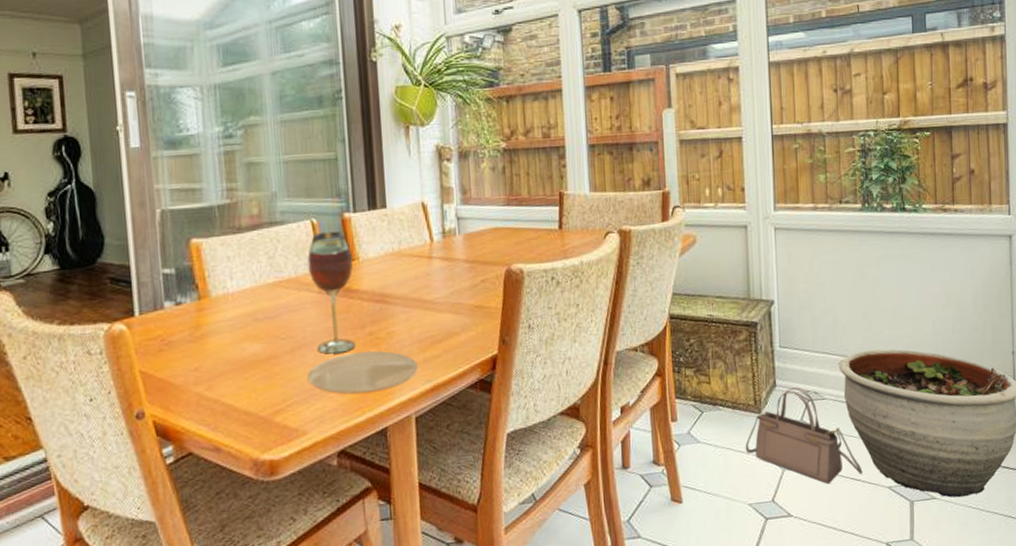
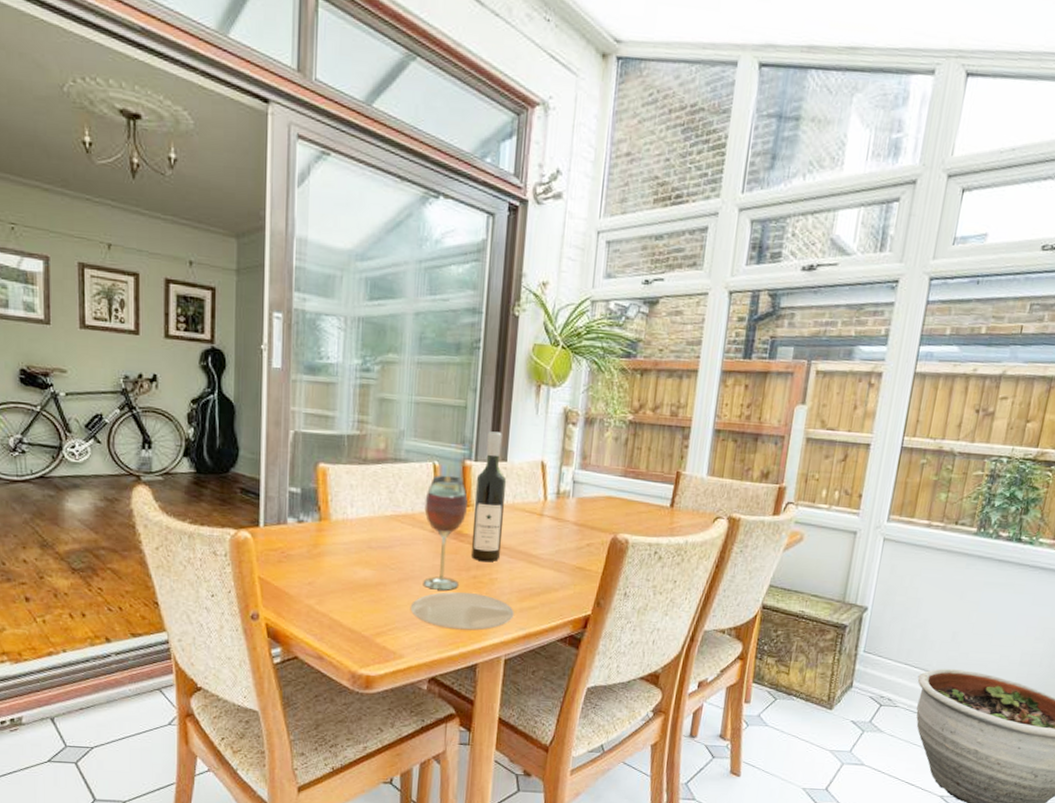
bottle: none [357,179,395,317] -> present [470,431,507,563]
handbag: present [745,386,863,485] -> none [810,690,919,784]

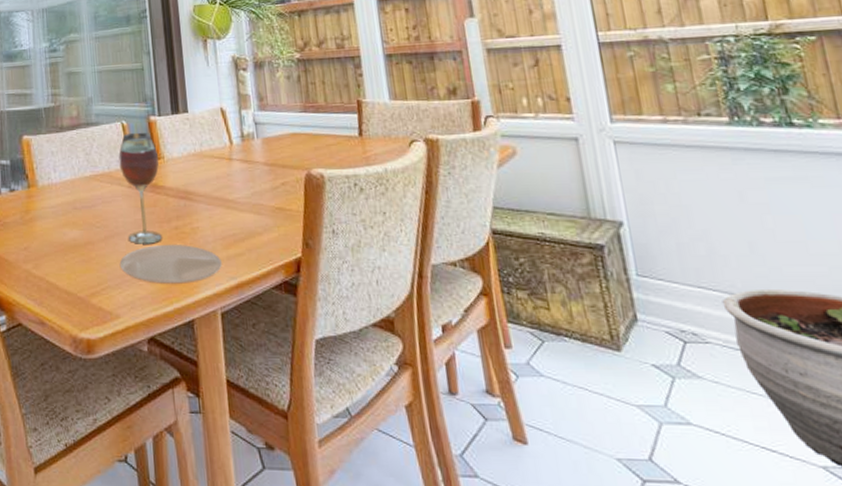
bottle: present [470,431,507,563] -> none [162,87,198,212]

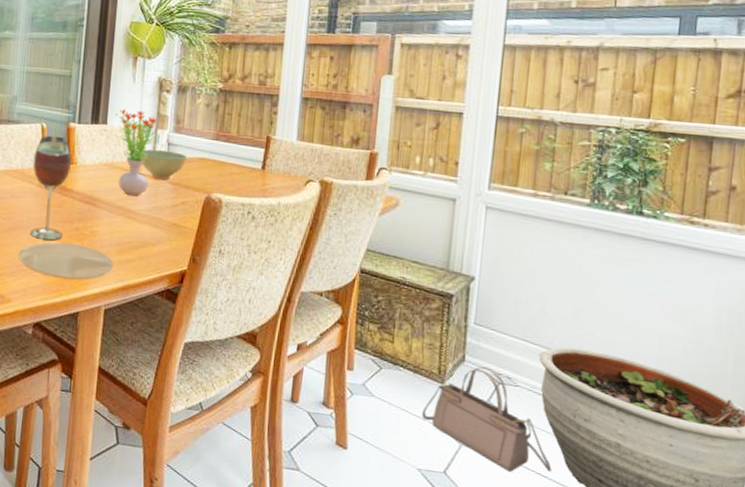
flower arrangement: none [194,93,243,183] -> present [114,109,158,196]
bowl: none [229,131,279,162] -> present [140,149,188,180]
handbag: none [603,324,779,451] -> present [421,366,552,473]

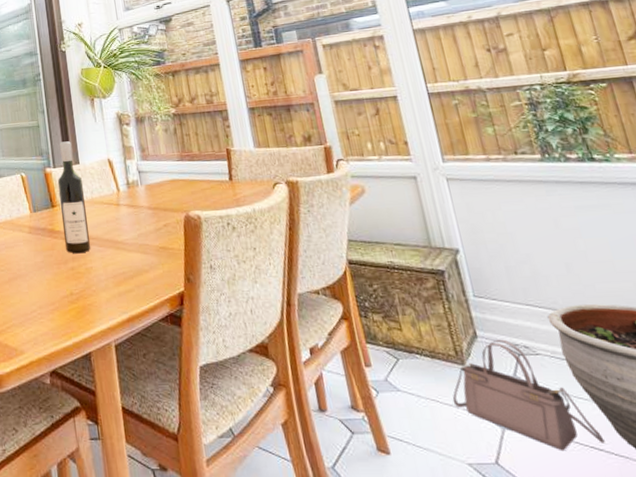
plate: present [18,241,114,281] -> none [22,283,114,322]
wineglass: present [31,135,71,241] -> none [19,183,60,285]
bottle: none [73,97,107,216] -> present [57,141,91,254]
flower arrangement: present [114,109,158,196] -> none [84,146,130,227]
bowl: present [140,149,188,180] -> none [116,178,160,207]

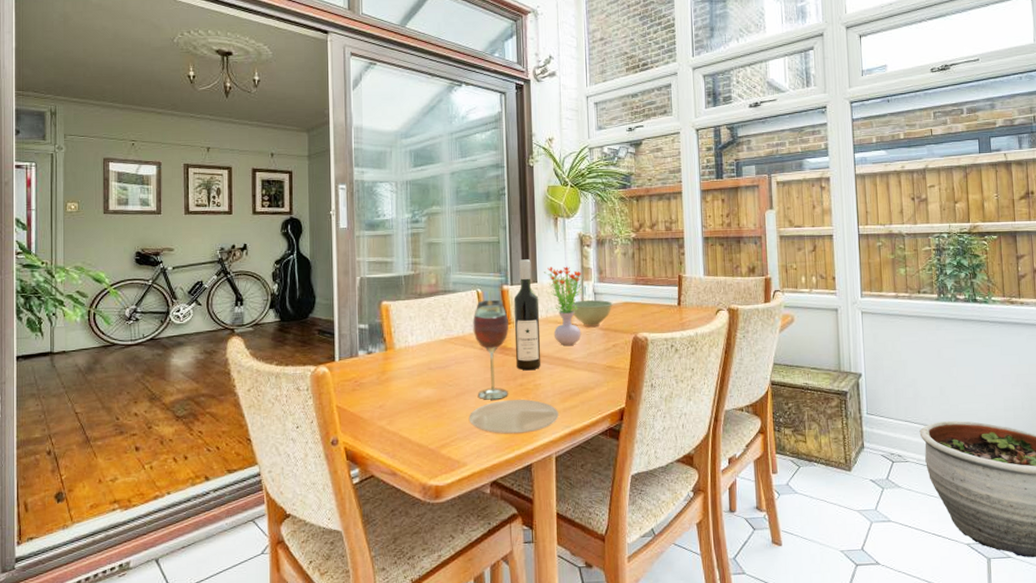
wineglass: none [19,183,60,285] -> present [473,299,509,400]
plate: none [22,283,114,322] -> present [468,399,559,435]
flower arrangement: none [84,146,130,227] -> present [543,266,583,345]
bowl: none [116,178,160,207] -> present [571,300,613,327]
handbag: present [452,339,605,452] -> none [837,449,943,538]

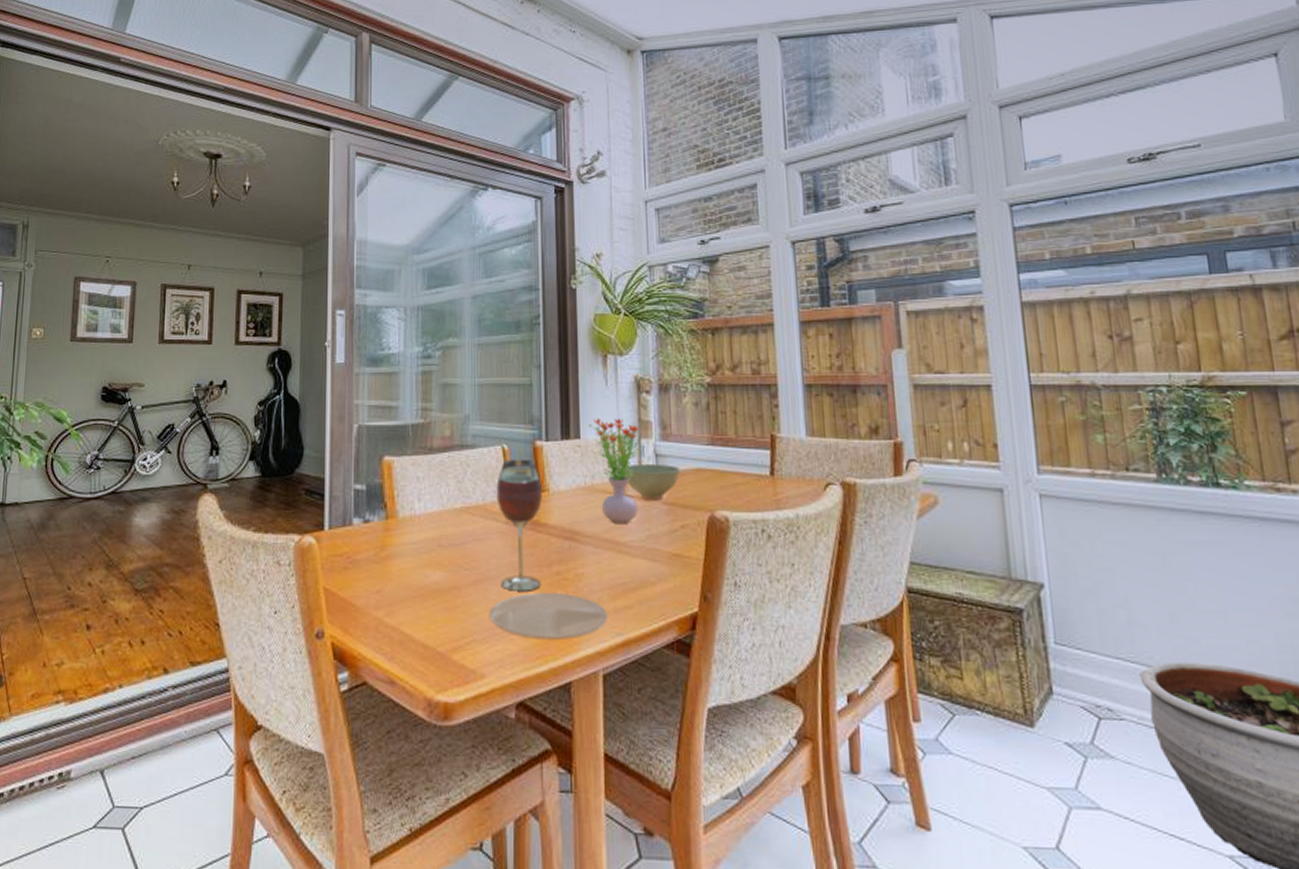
bottle: present [513,259,542,371] -> none [549,408,585,555]

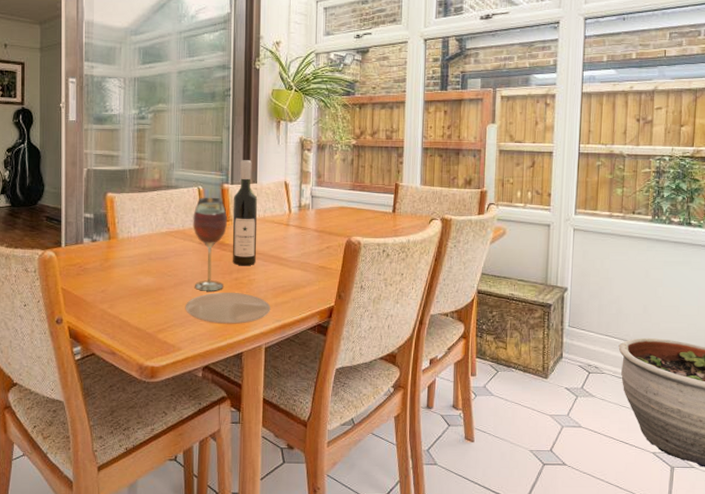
bottle: none [549,408,585,555] -> present [232,160,258,266]
flower arrangement: present [588,418,640,523] -> none [263,168,302,245]
bowl: present [625,465,681,499] -> none [288,203,330,228]

